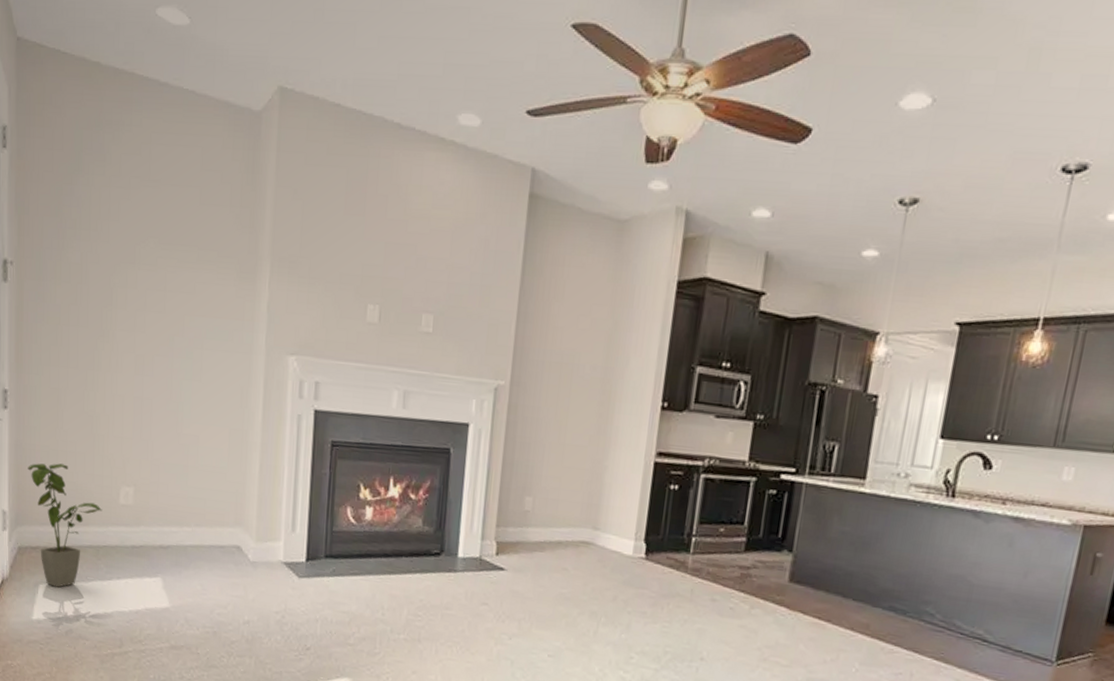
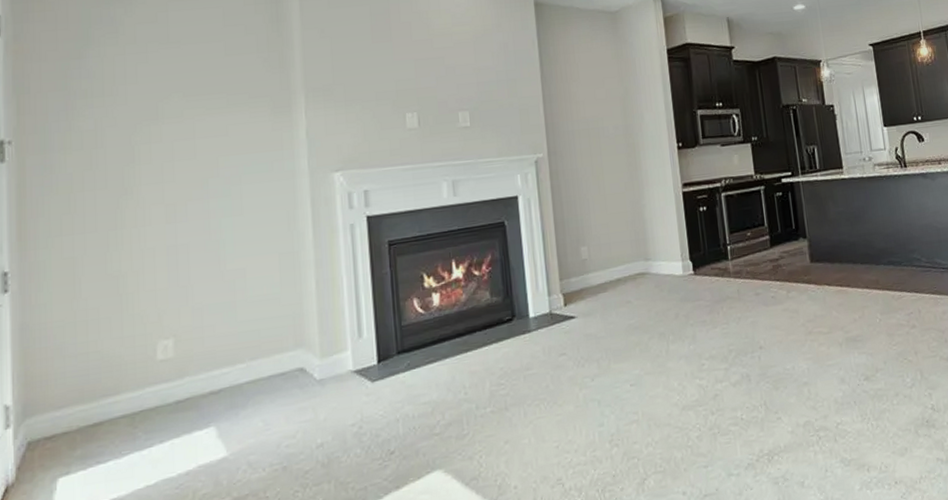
house plant: present [28,463,103,588] -> none [37,334,137,476]

